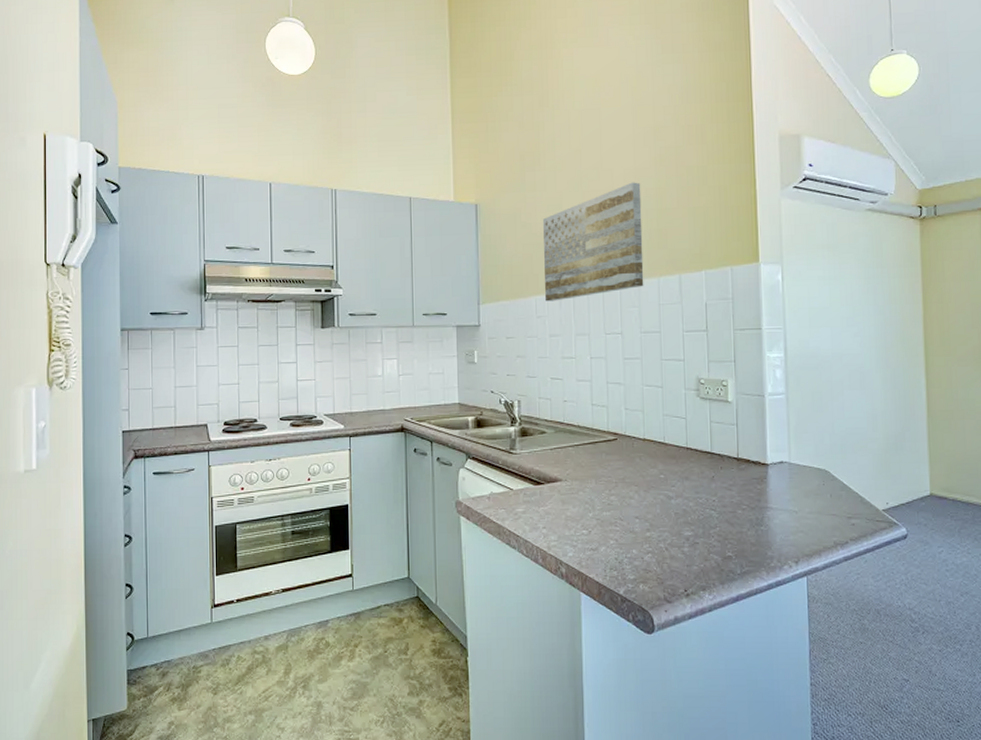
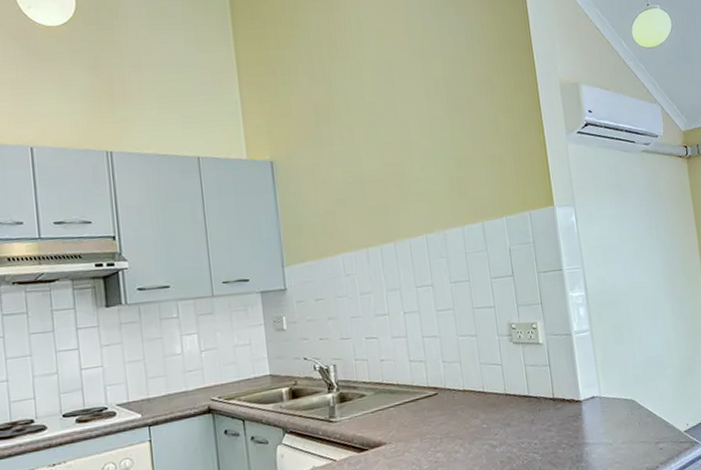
wall art: present [543,182,644,302] -> none [343,132,450,259]

